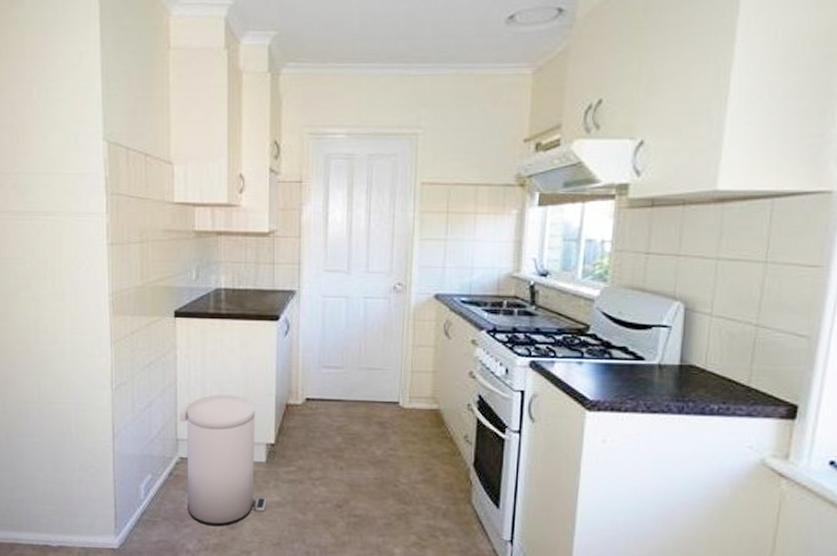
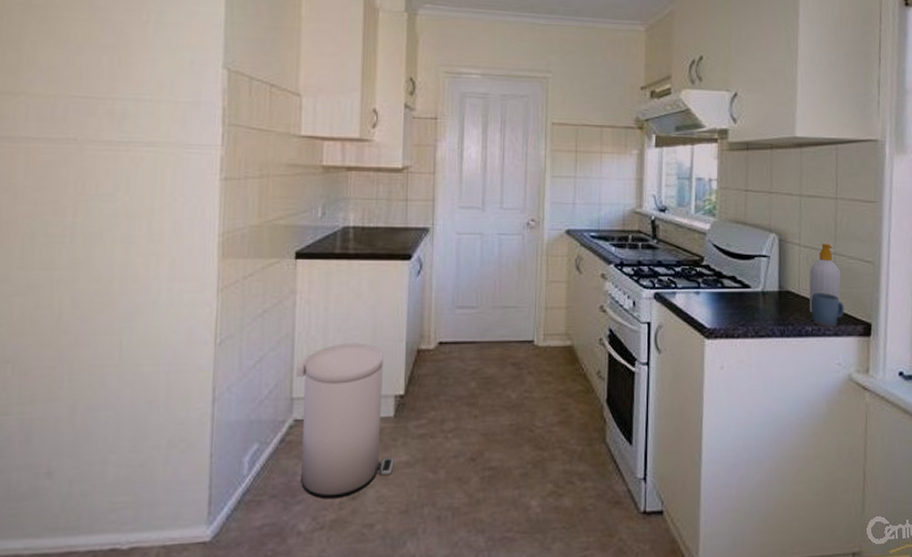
soap bottle: none [716,314,763,390] -> present [808,243,841,313]
mug: none [720,367,764,407] -> present [811,292,845,328]

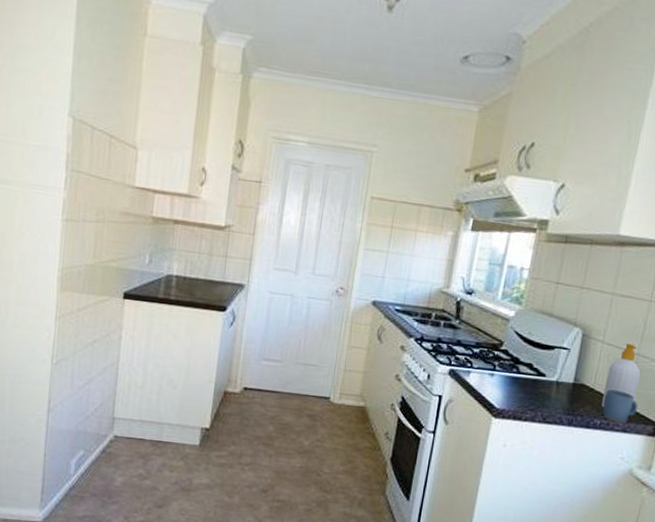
pedal bin: present [296,343,394,499] -> none [116,377,197,505]

